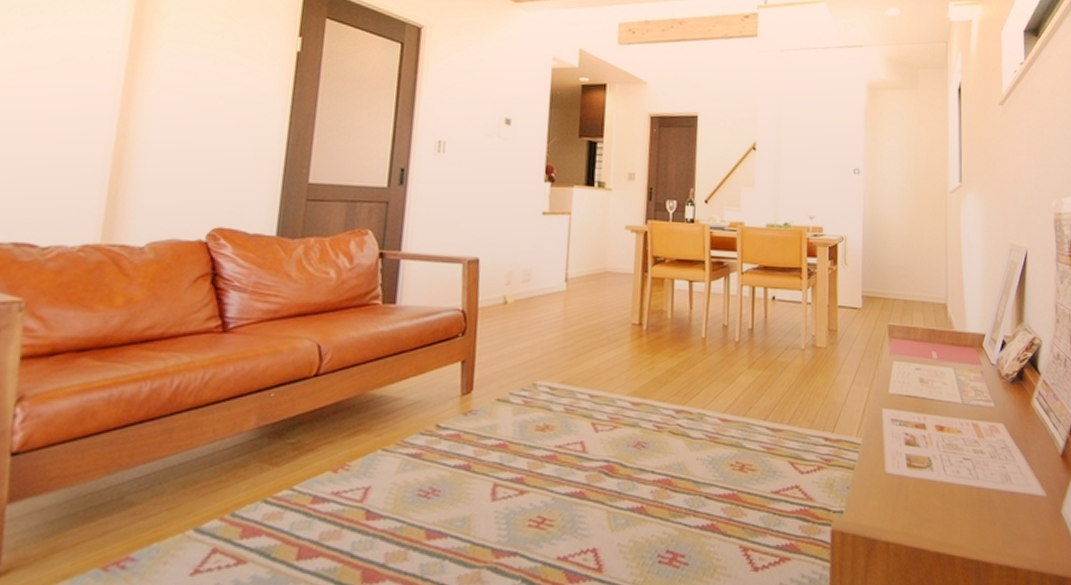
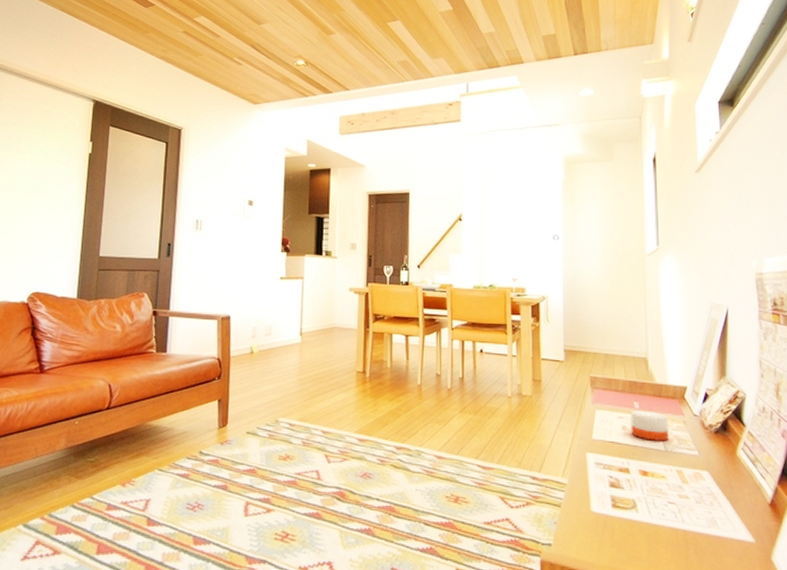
candle: none [928,360,966,393] -> present [631,410,668,441]

